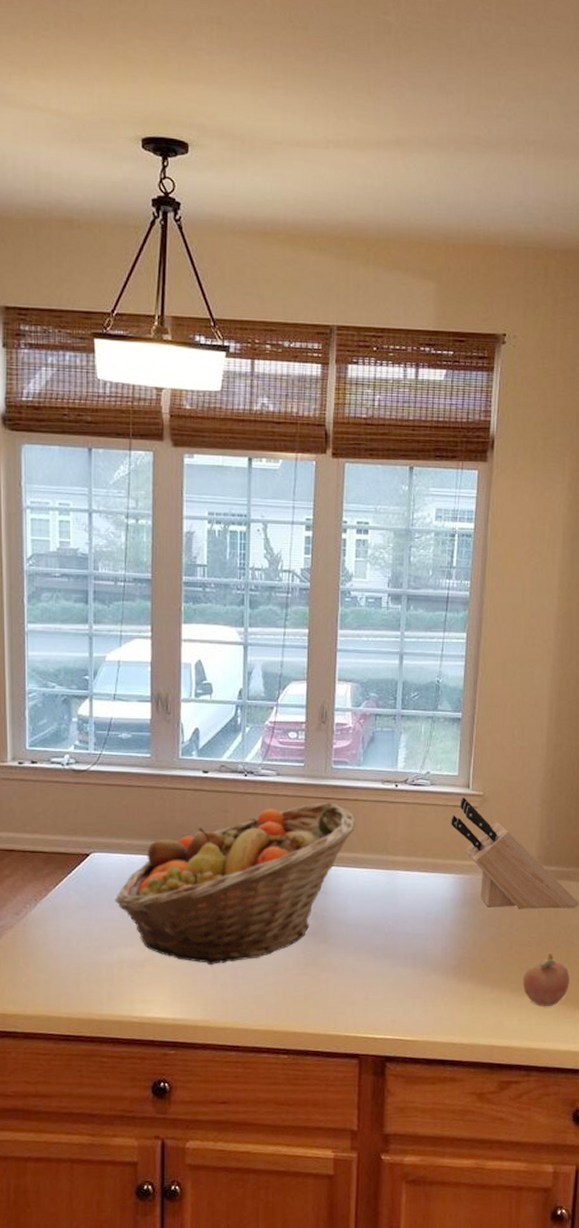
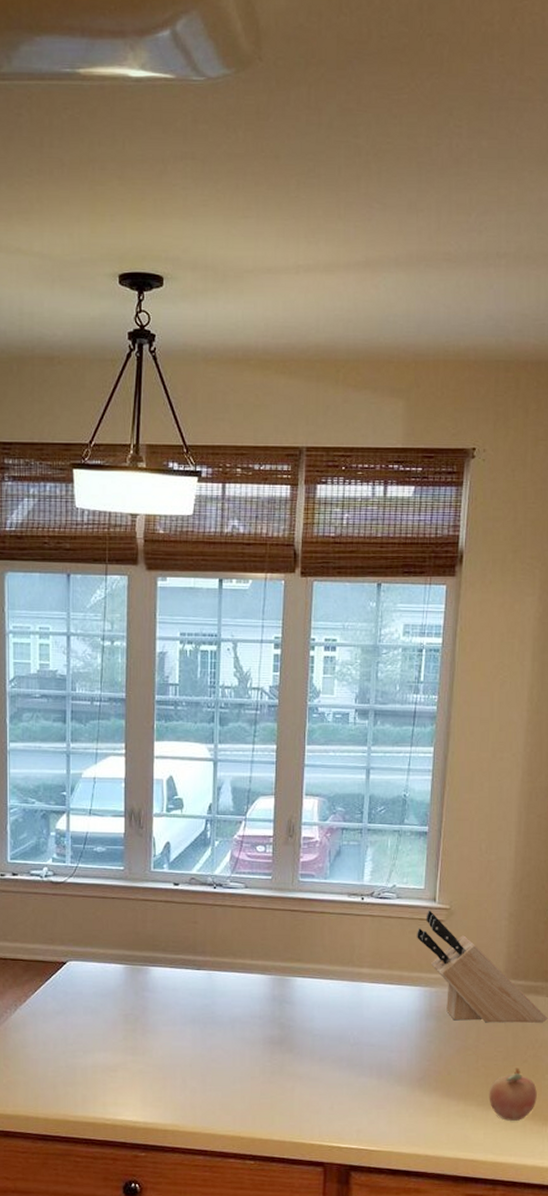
fruit basket: present [114,802,355,965] -> none [89,915,321,1071]

